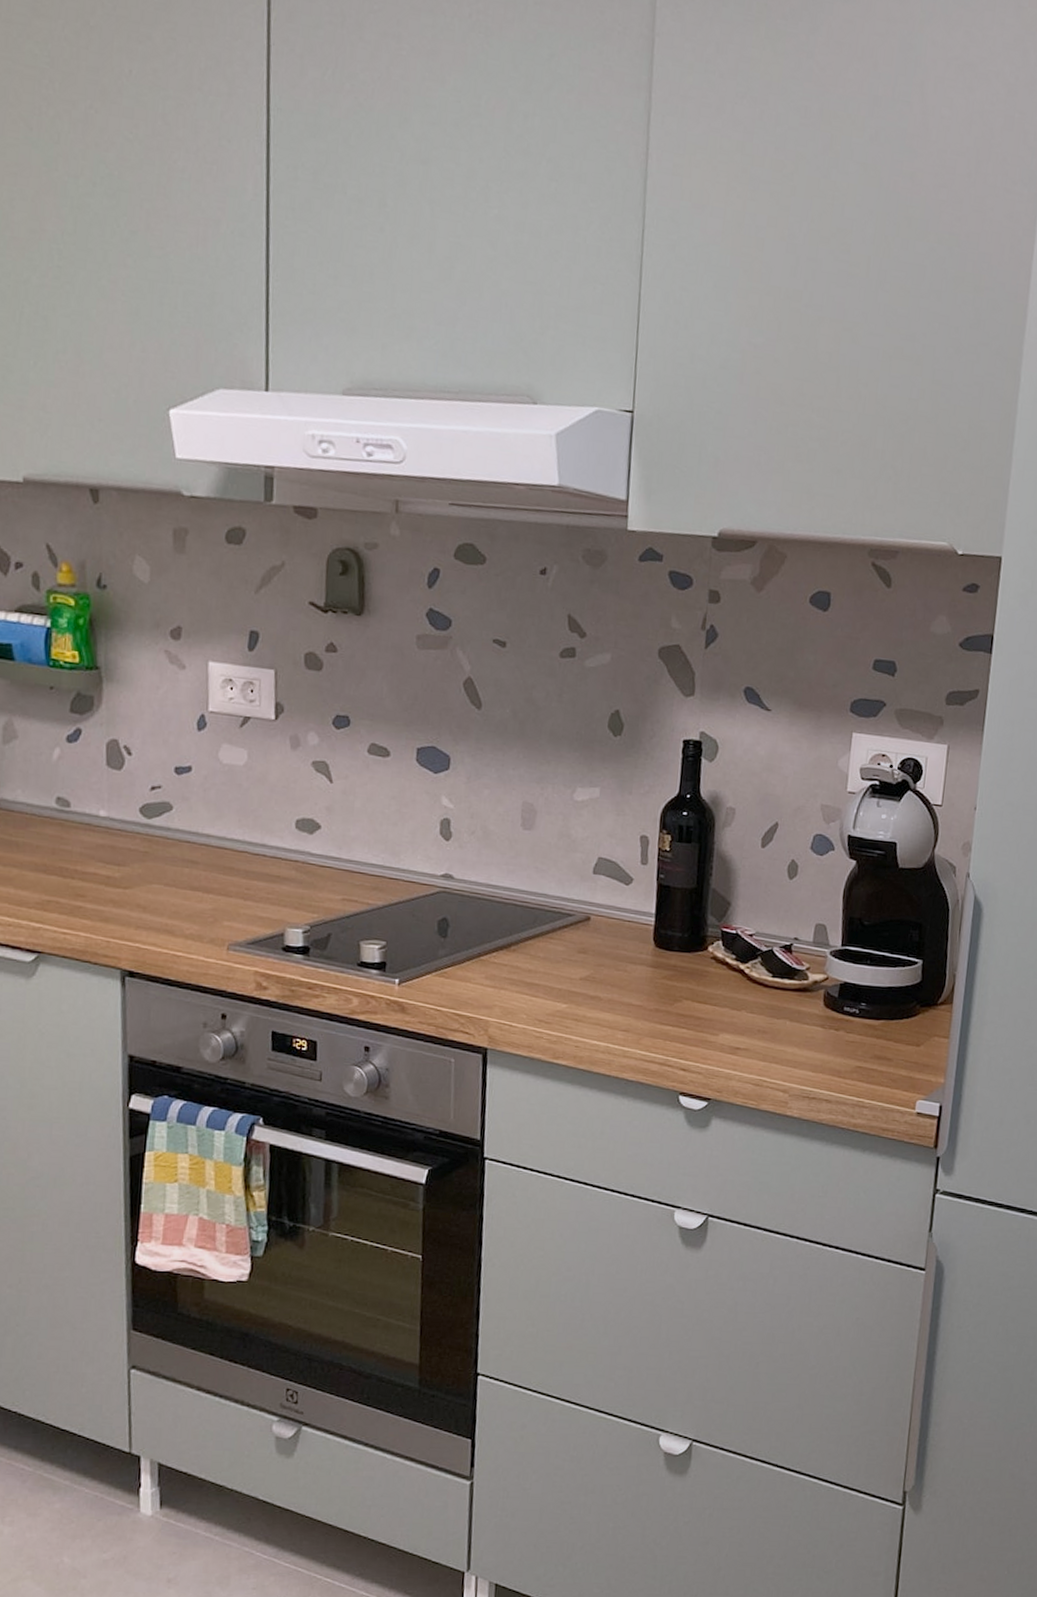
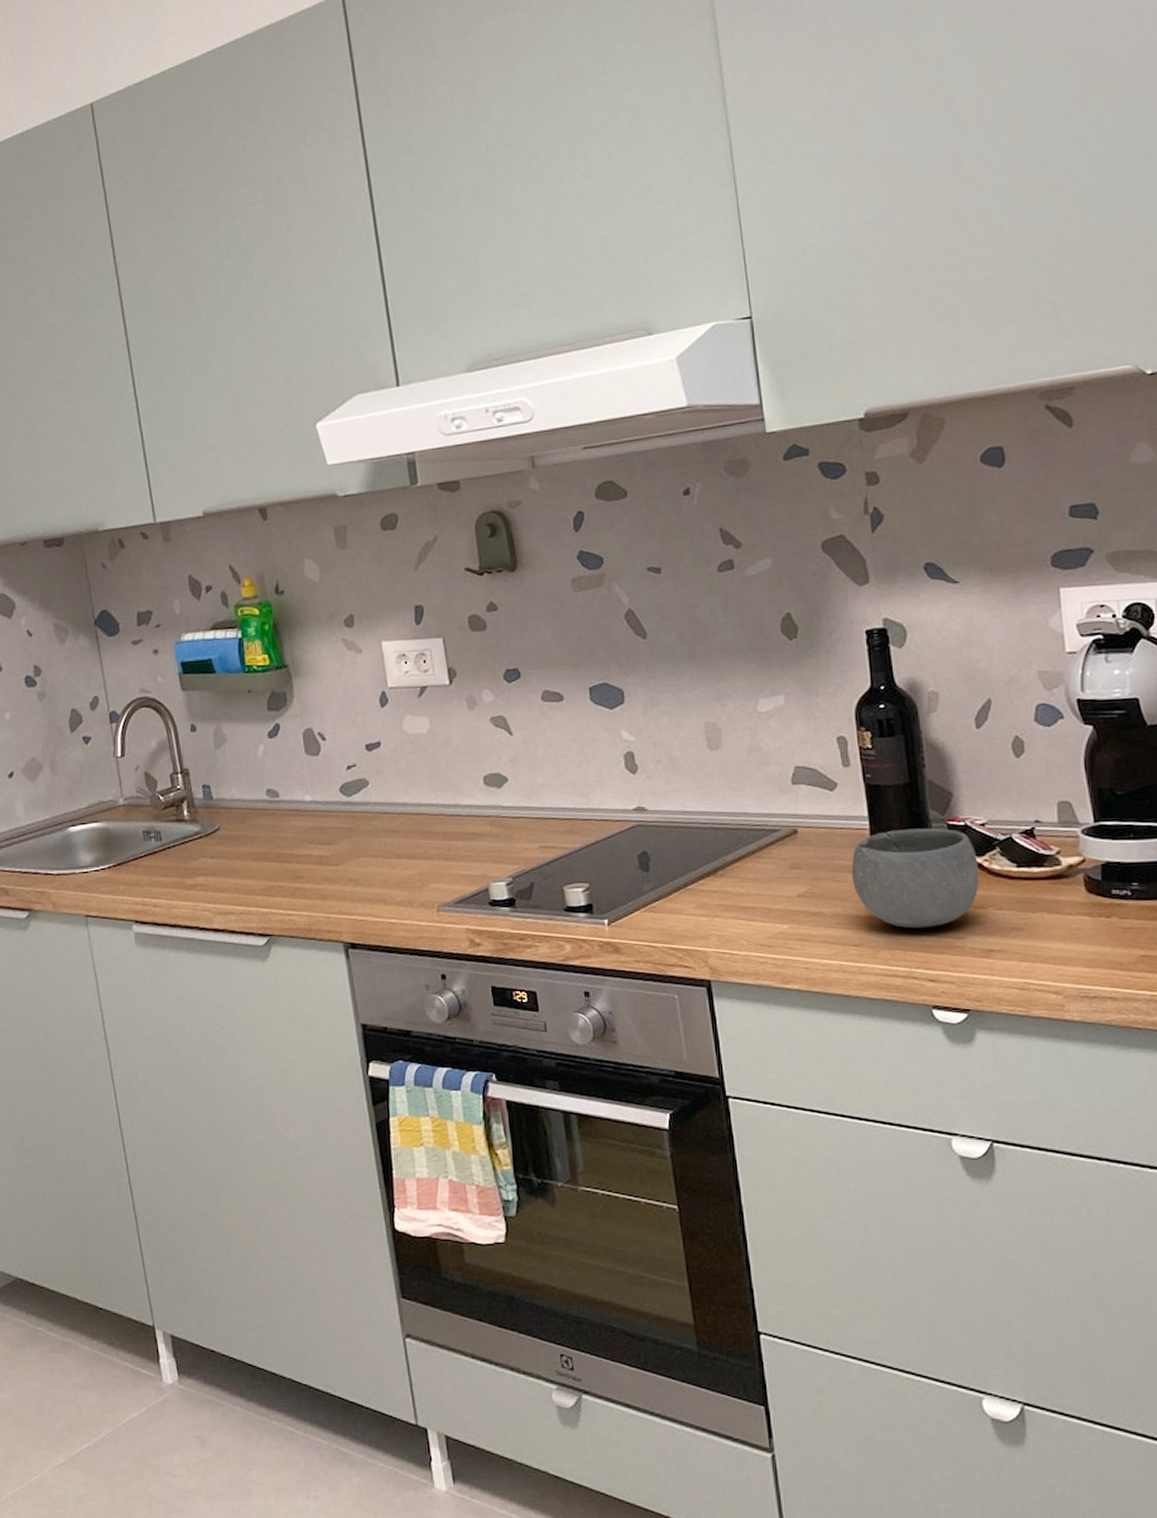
bowl: none [630,929,741,1022] -> present [851,828,980,929]

